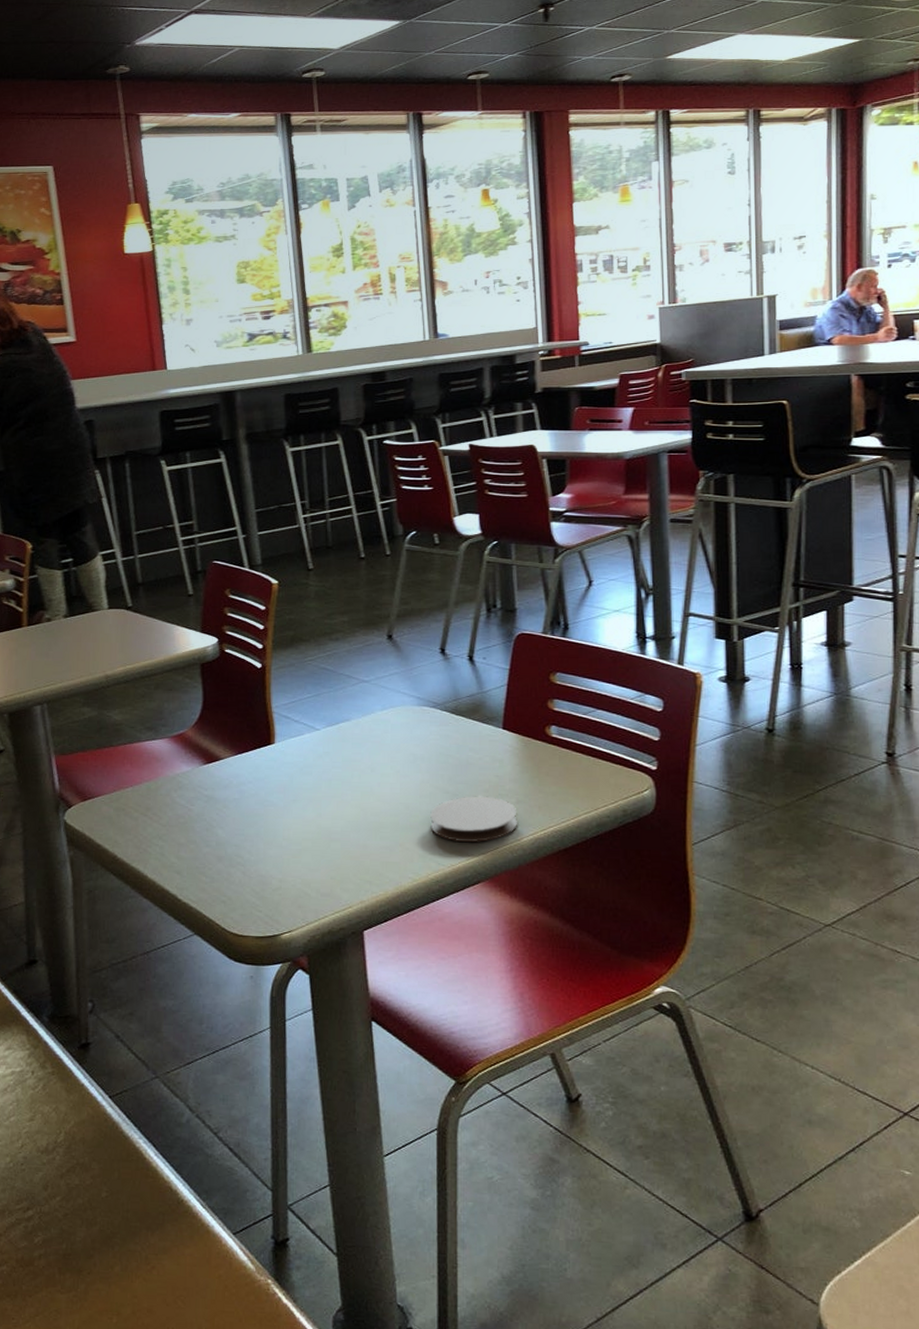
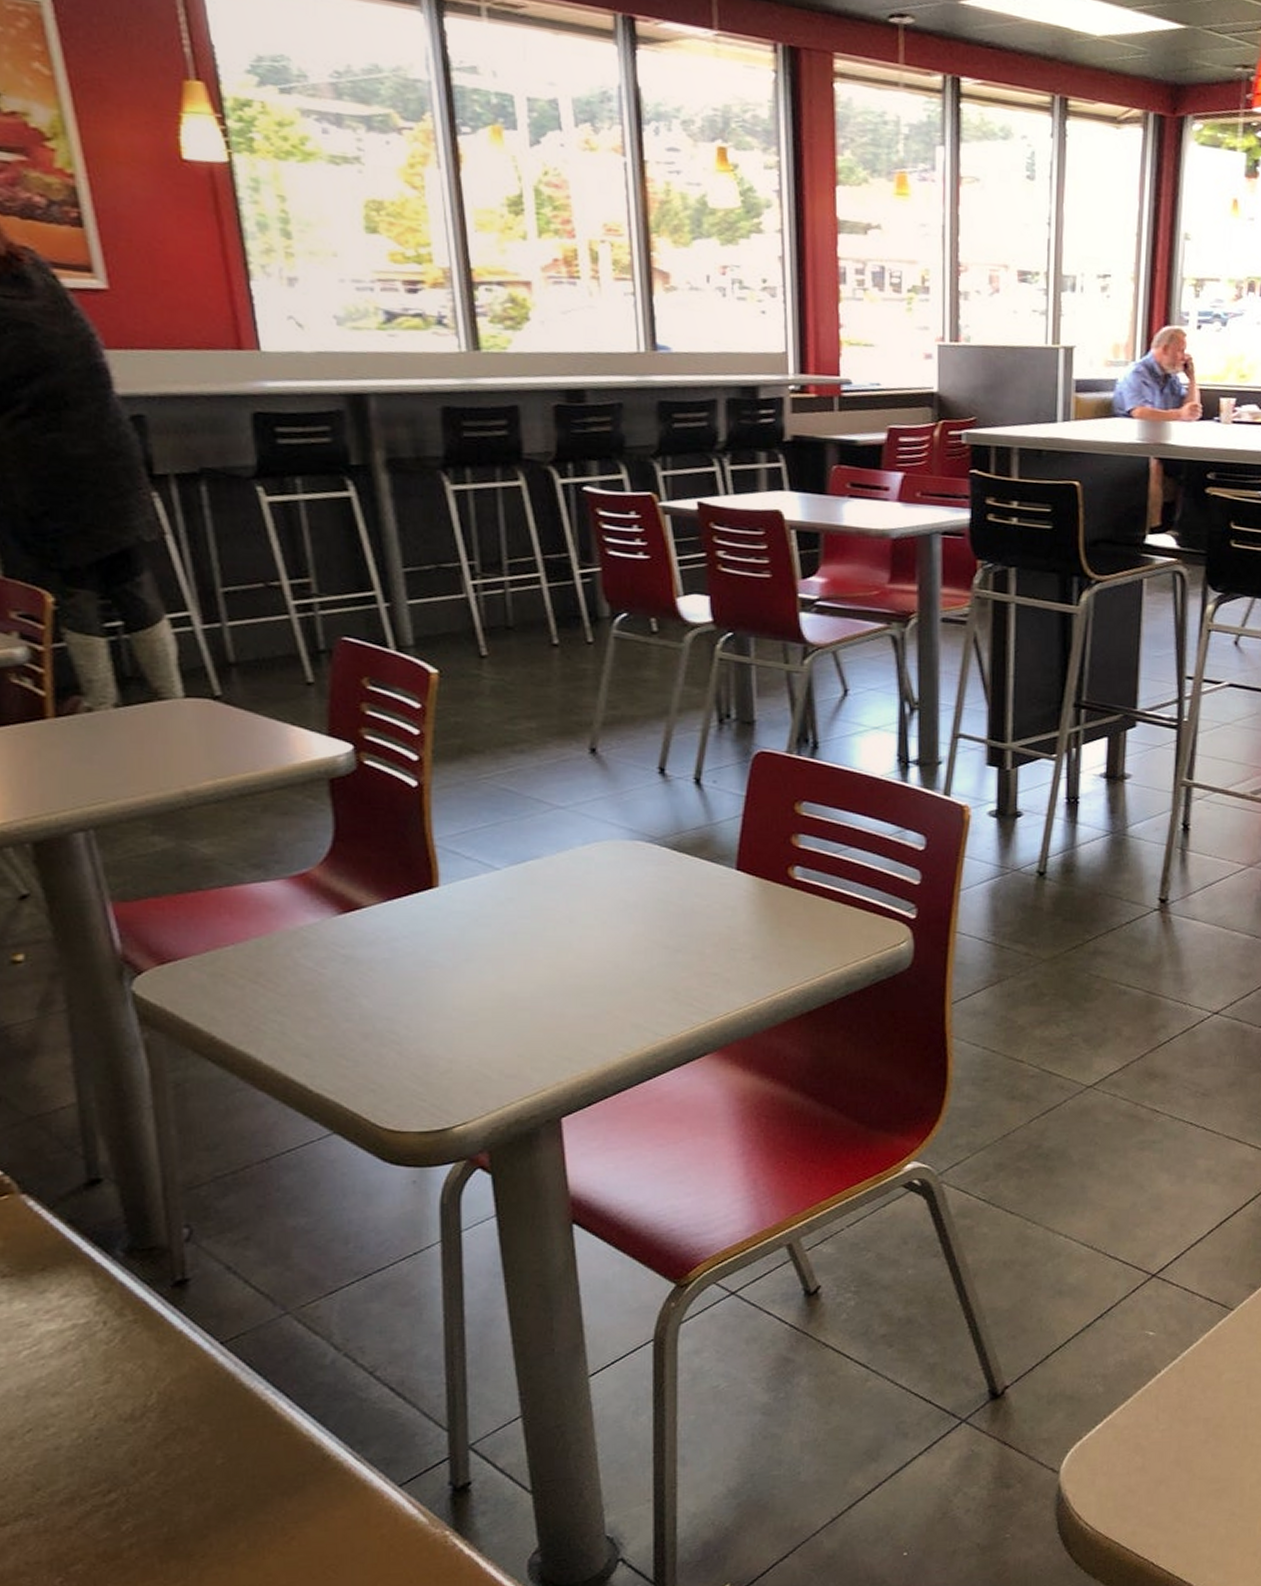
coaster: present [430,796,519,842] -> none [646,951,754,1007]

